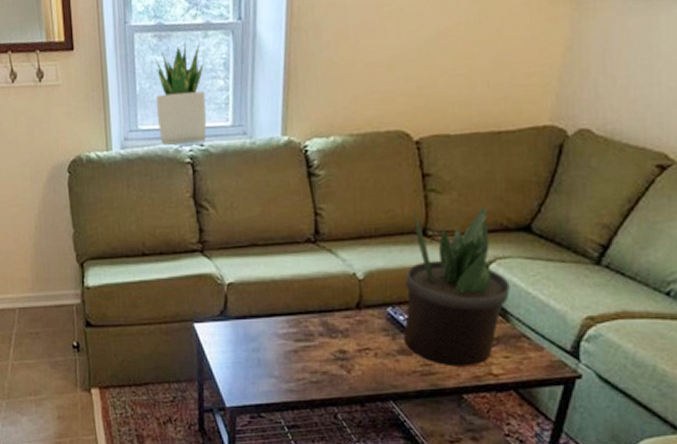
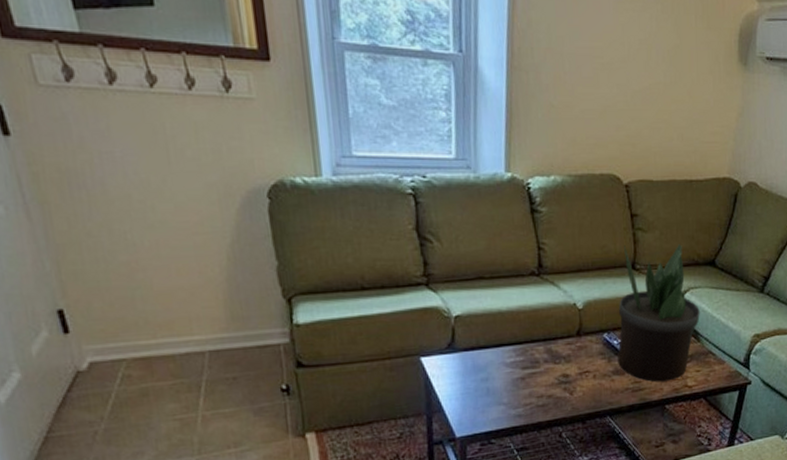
planter: present [155,43,207,145] -> none [369,69,429,174]

